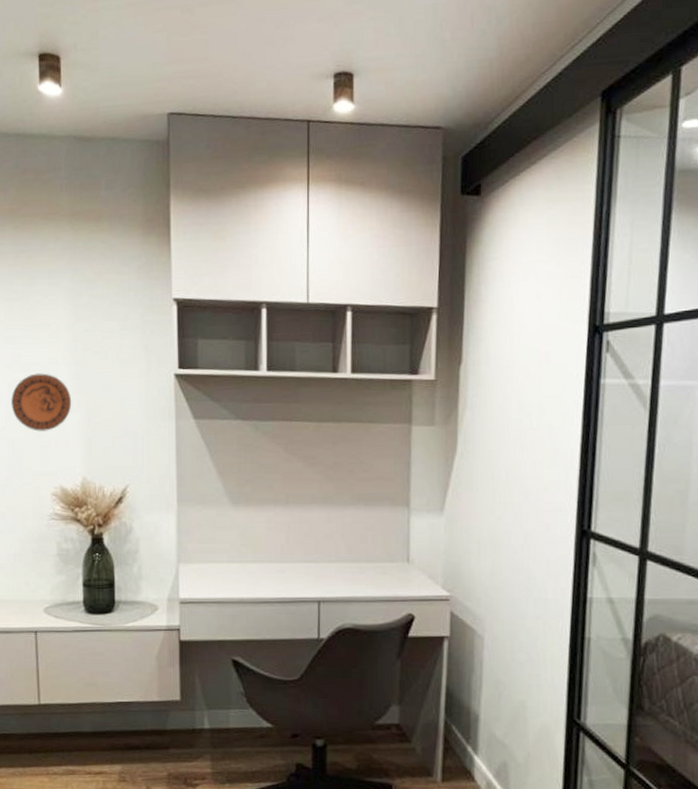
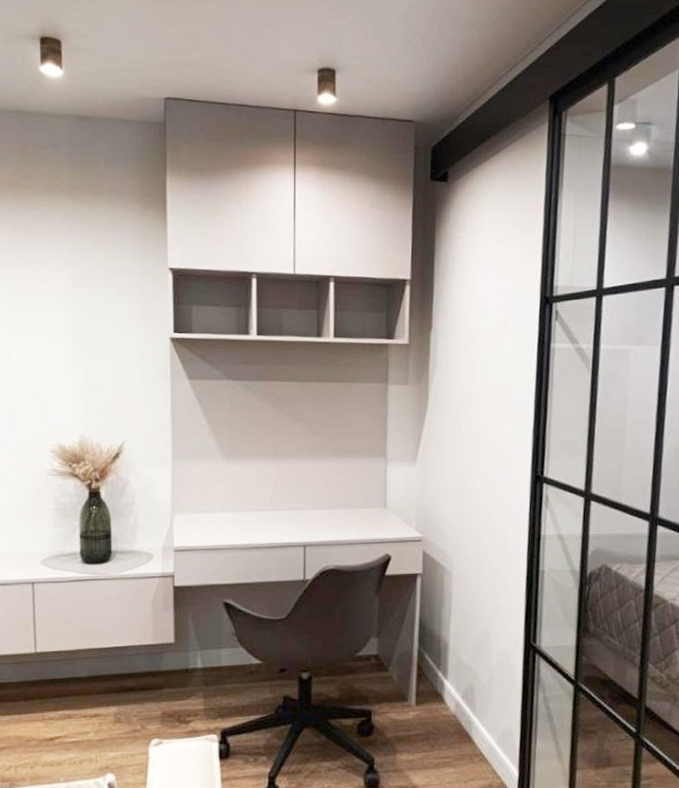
decorative plate: present [10,373,72,431] -> none [9,336,70,392]

